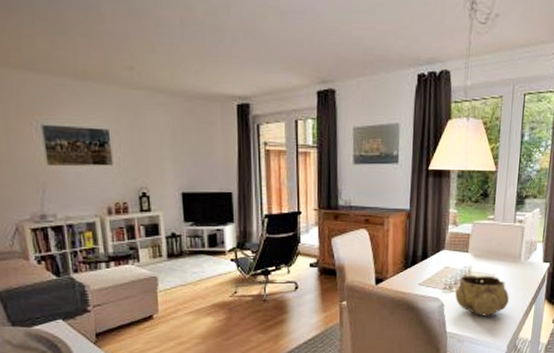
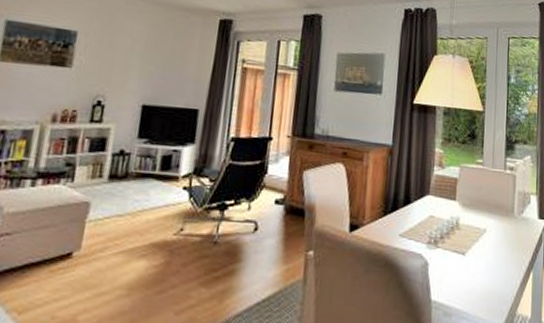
decorative bowl: present [455,276,509,316] -> none [441,228,503,283]

